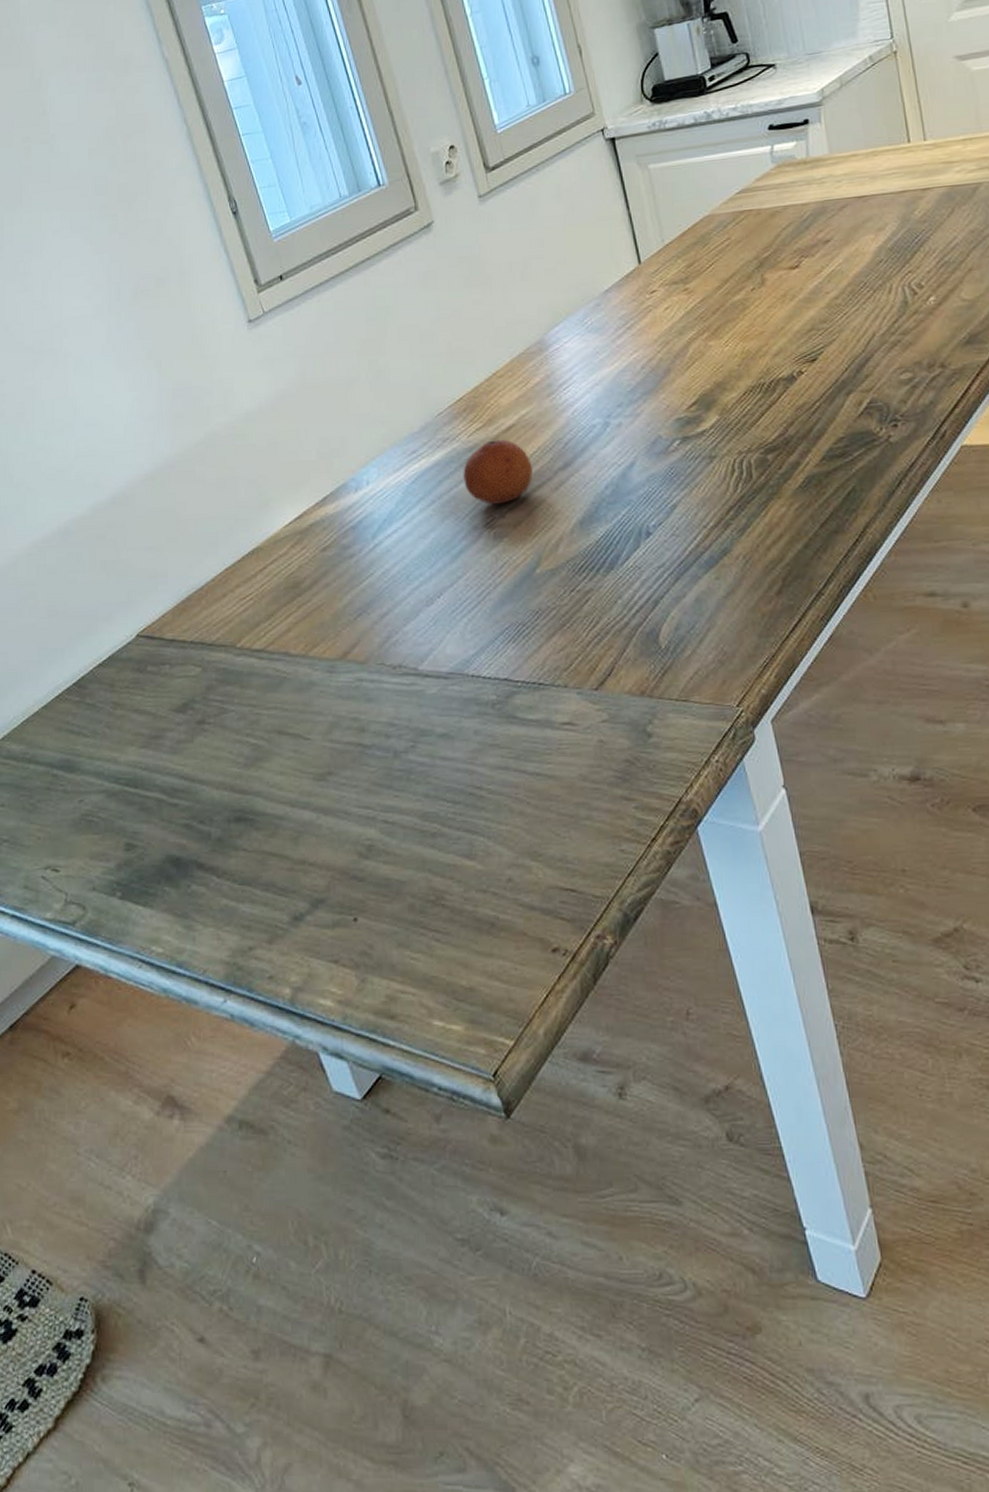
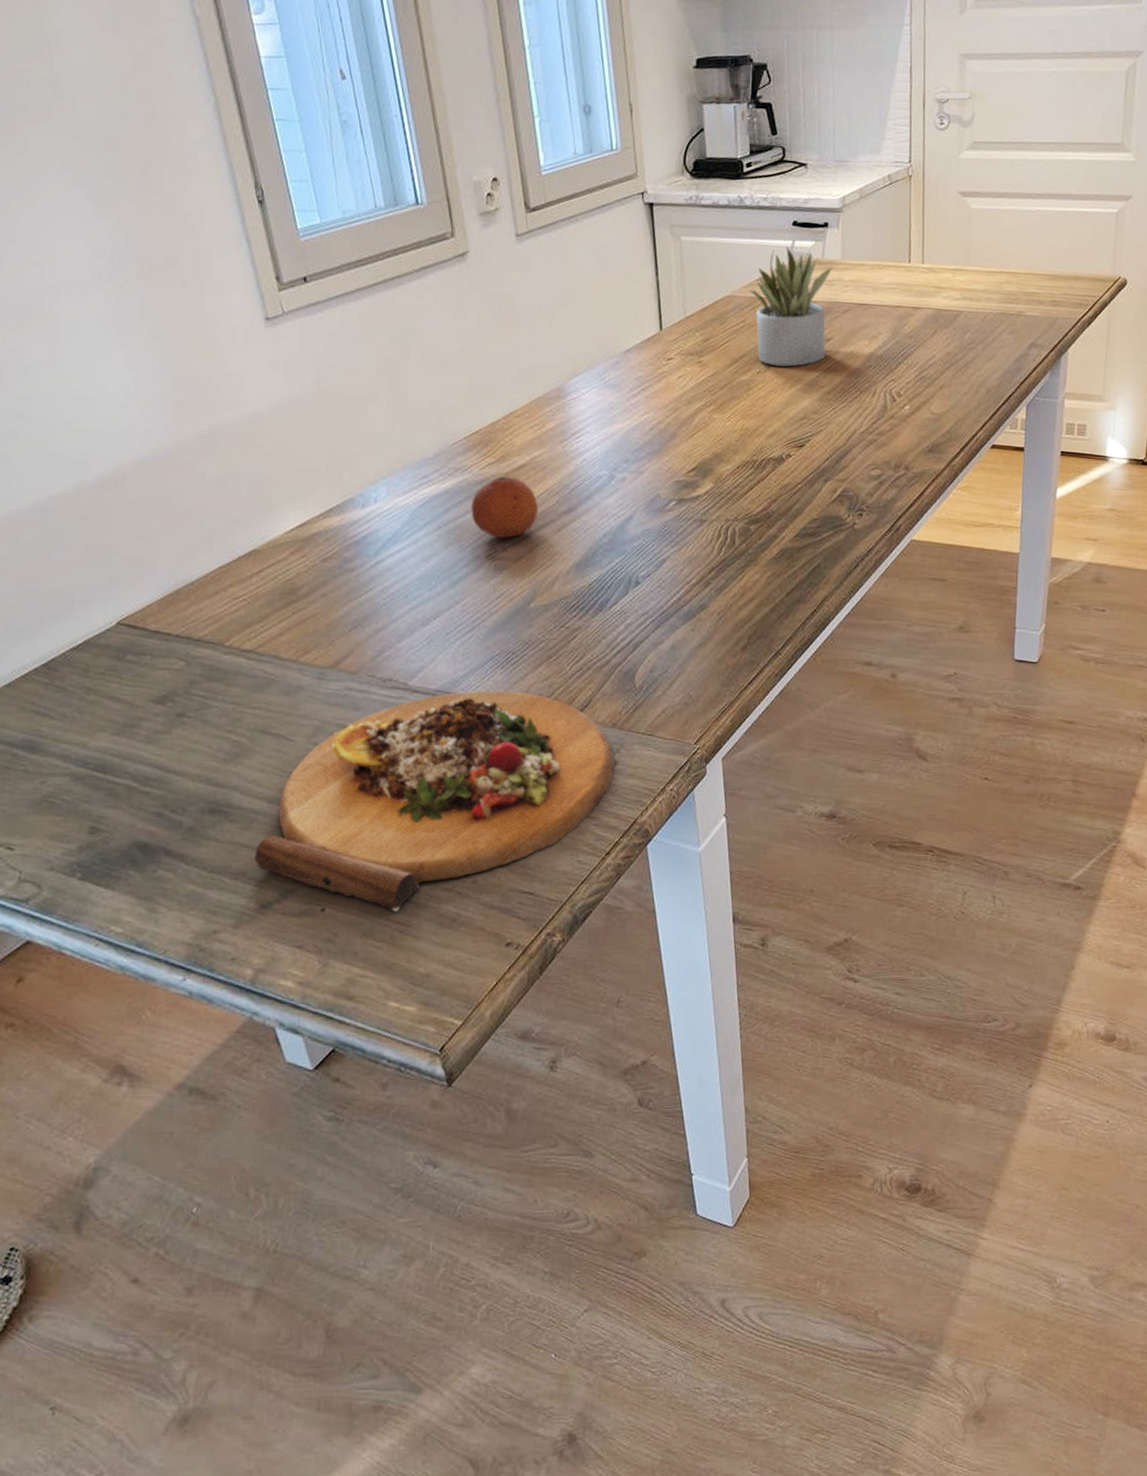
cutting board: none [282,665,650,917] -> present [254,690,615,911]
succulent plant: none [730,148,827,280] -> present [749,246,833,367]

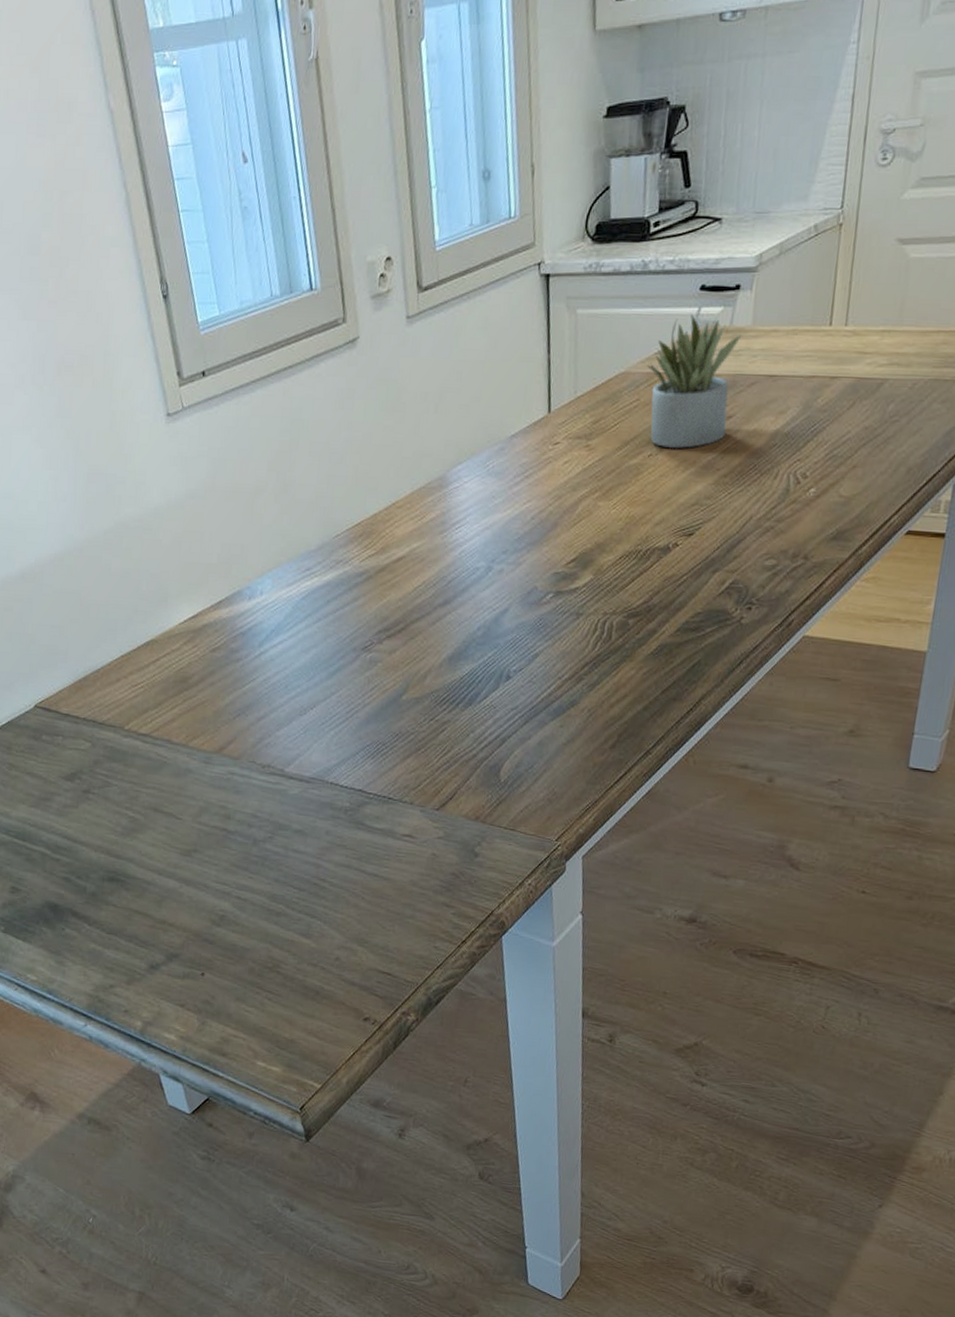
cutting board: present [254,690,615,911] -> none [145,779,476,981]
fruit: present [471,476,538,538] -> none [350,568,415,631]

